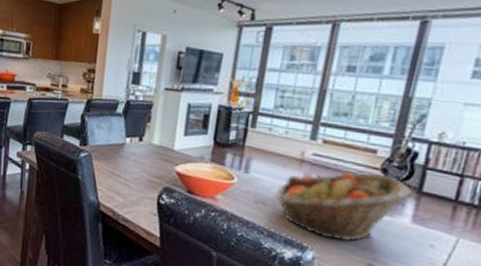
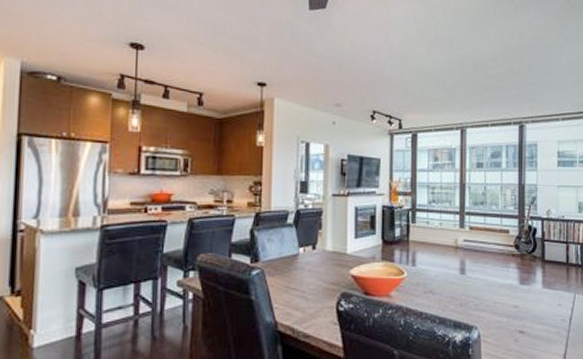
fruit basket: present [275,171,412,241] -> none [440,250,538,315]

